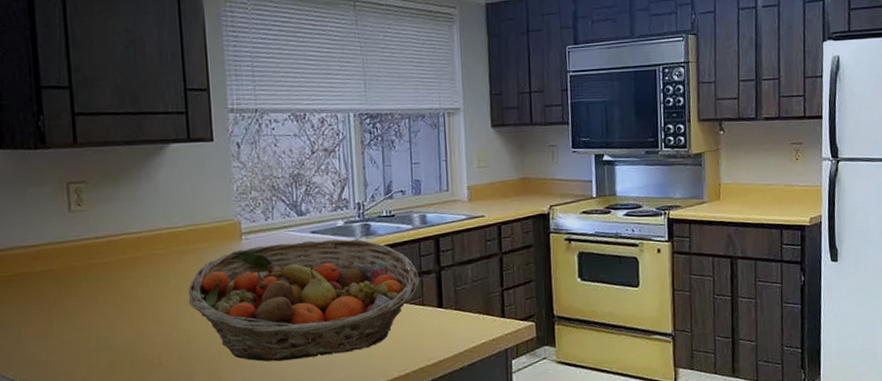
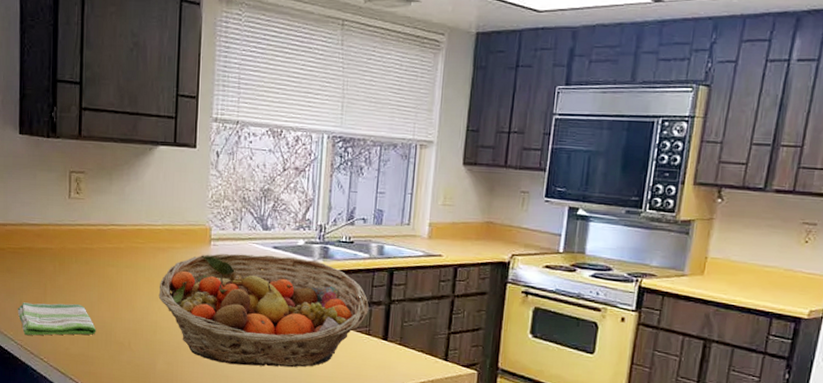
dish towel: none [16,326,119,372] -> present [17,302,97,336]

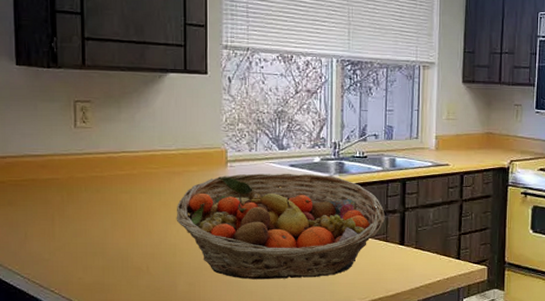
dish towel: present [17,302,97,336] -> none [22,233,112,268]

